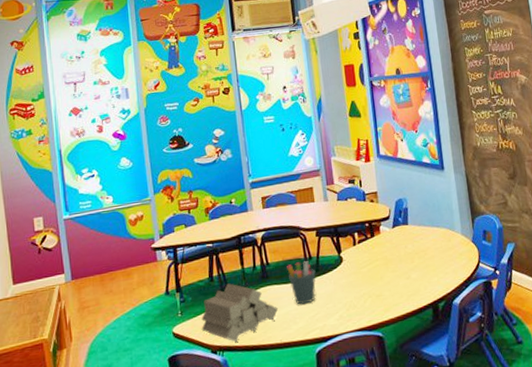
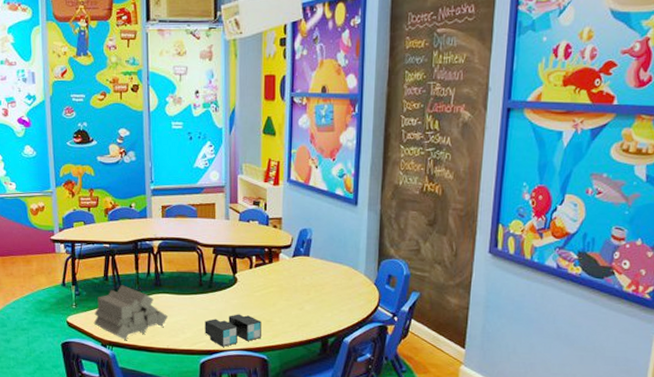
pen holder: present [287,261,316,305] -> none [180,276,209,317]
toy blocks: none [316,293,374,331] -> present [205,314,262,347]

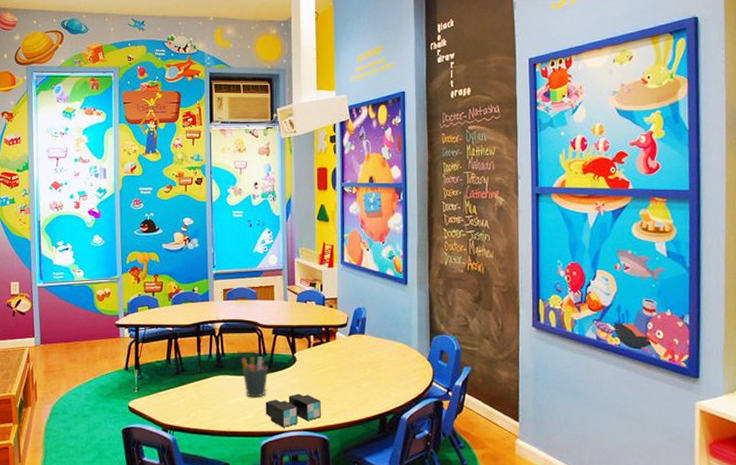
log pile: present [93,285,167,340] -> none [155,368,229,424]
pen holder: none [180,276,209,317] -> present [241,356,269,398]

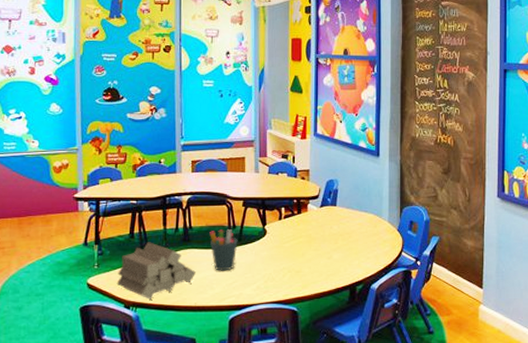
log pile: none [155,368,229,424] -> present [116,242,196,300]
toy blocks: present [265,393,321,428] -> none [234,266,291,301]

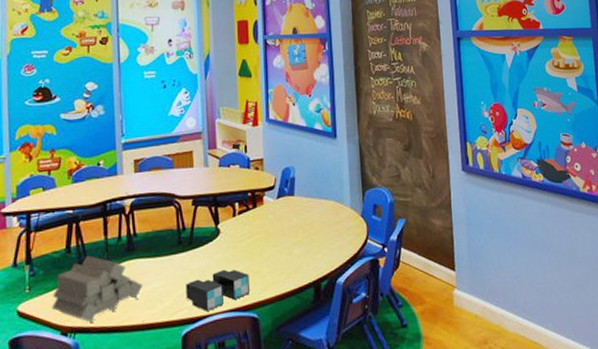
pen holder: present [209,229,238,271] -> none [156,232,189,281]
toy blocks: none [234,266,291,301] -> present [186,269,250,311]

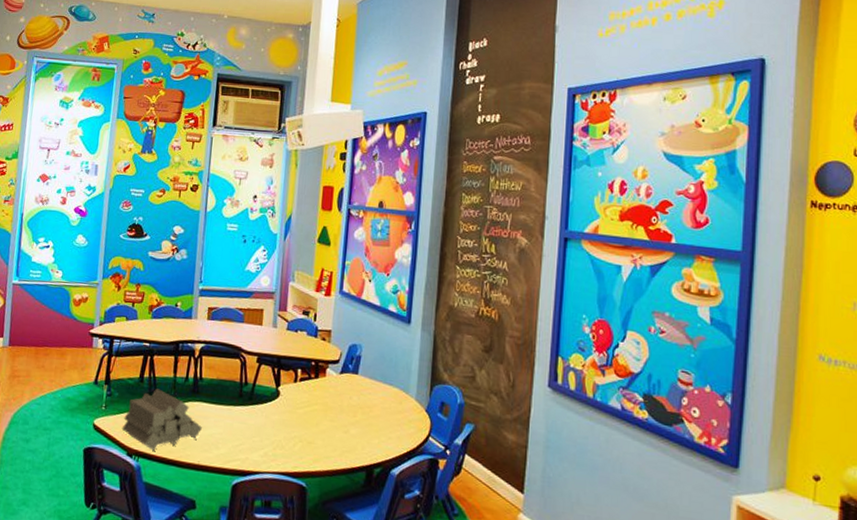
toy blocks: present [186,269,250,311] -> none [240,431,303,468]

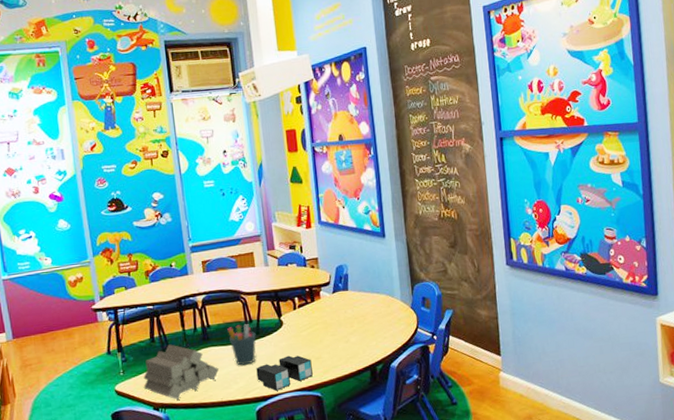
pen holder: none [219,384,249,432] -> present [227,324,256,366]
toy blocks: none [240,431,303,468] -> present [256,355,313,391]

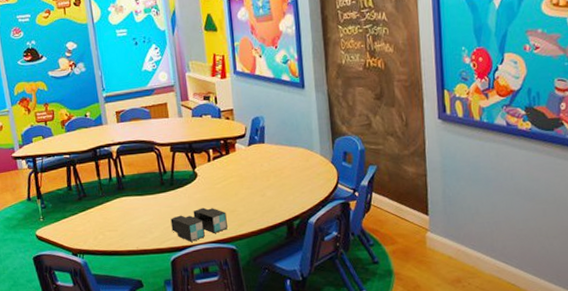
log pile: present [143,344,219,400] -> none [62,193,134,247]
pen holder: present [227,324,256,366] -> none [142,175,171,216]

